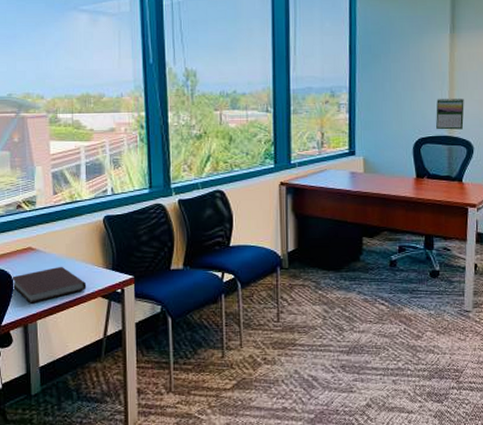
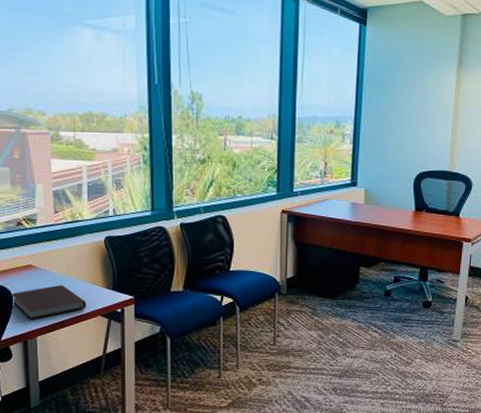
calendar: present [436,98,464,130] -> none [438,133,466,165]

